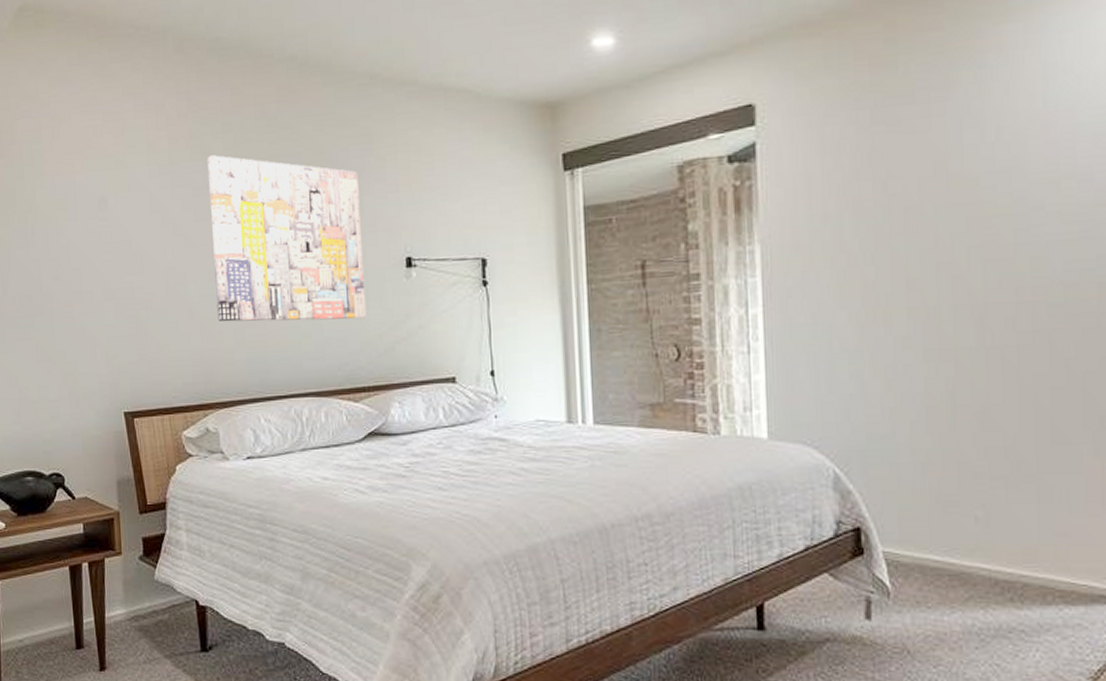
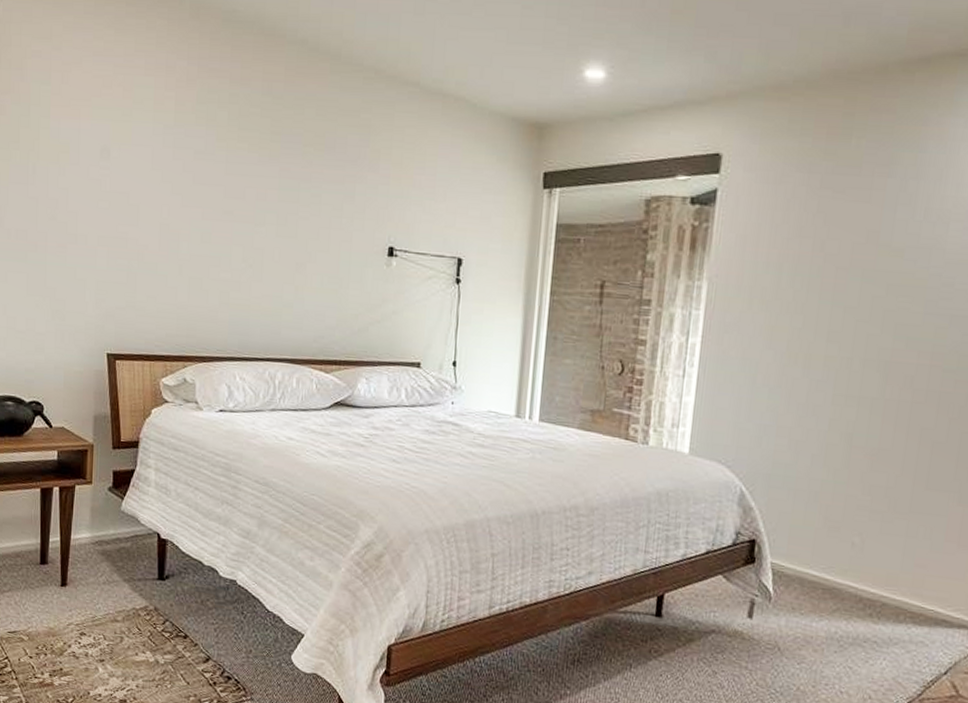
wall art: present [207,155,367,322] -> none [205,123,353,298]

